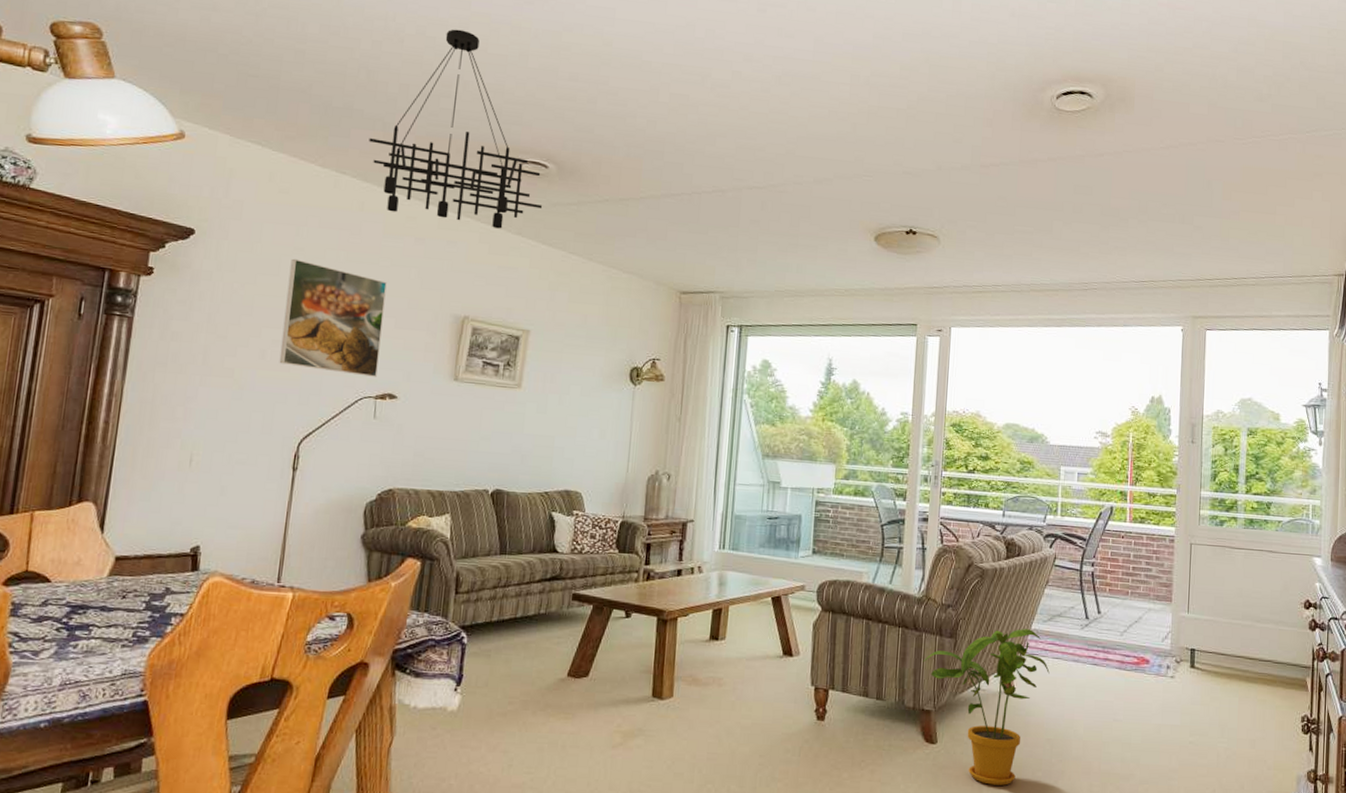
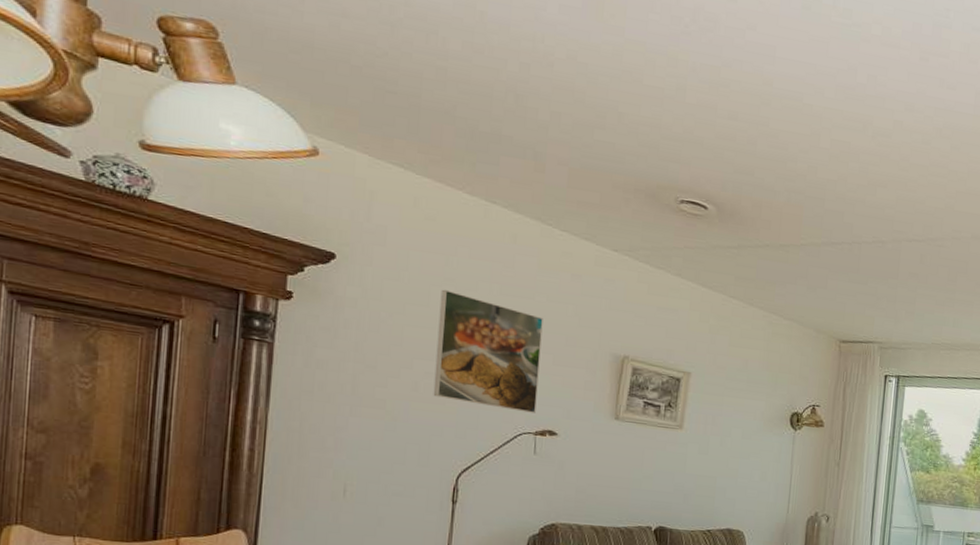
chandelier: present [369,29,543,229] -> none [519,56,703,269]

